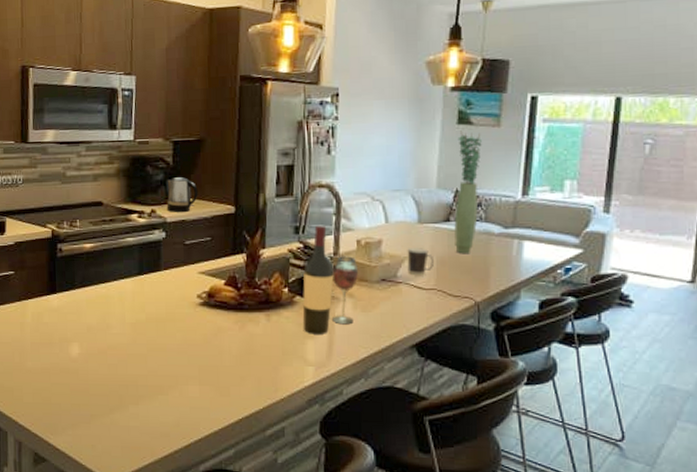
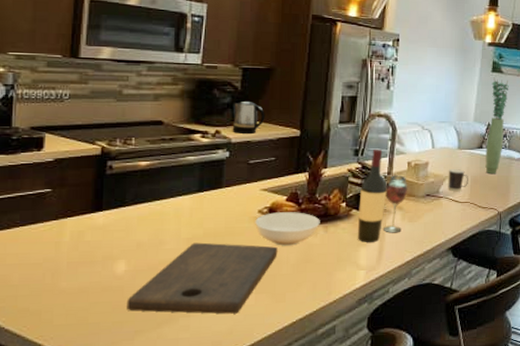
cutting board: none [82,328,219,405] -> present [126,242,278,314]
bowl: none [195,298,262,335] -> present [255,212,320,246]

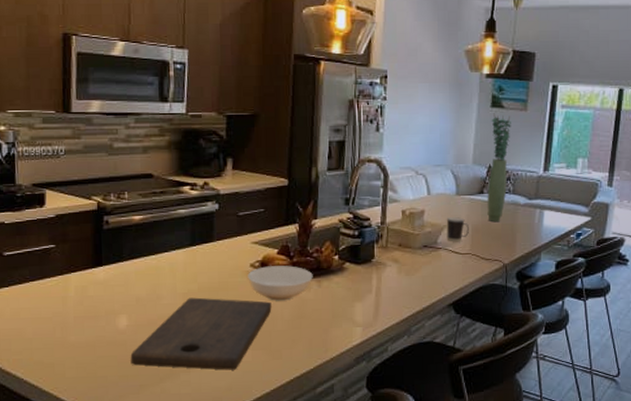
kettle: present [232,102,265,134] -> none [220,151,252,184]
wine bottle: present [357,148,387,242] -> none [351,197,381,297]
wineglass: present [384,175,408,233] -> none [379,225,404,288]

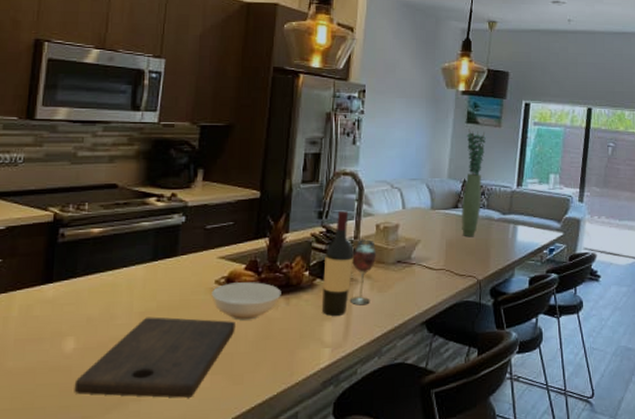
wine bottle: none [351,197,381,297] -> present [321,210,354,316]
wineglass: none [379,225,404,288] -> present [350,239,377,305]
mug: present [446,217,469,241] -> none [420,232,443,256]

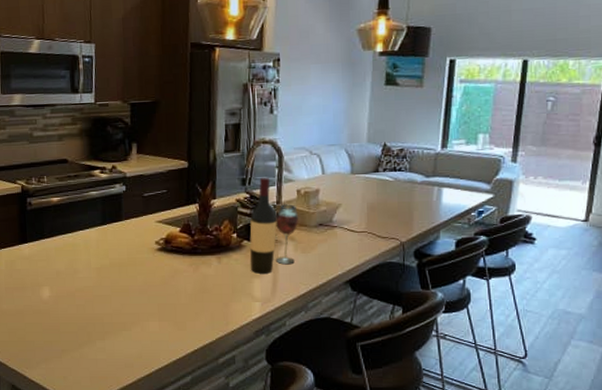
cutting board: present [74,317,236,398] -> none [53,272,176,339]
bowl: present [211,282,281,320] -> none [153,243,213,276]
vase: present [462,129,486,237] -> none [382,91,407,201]

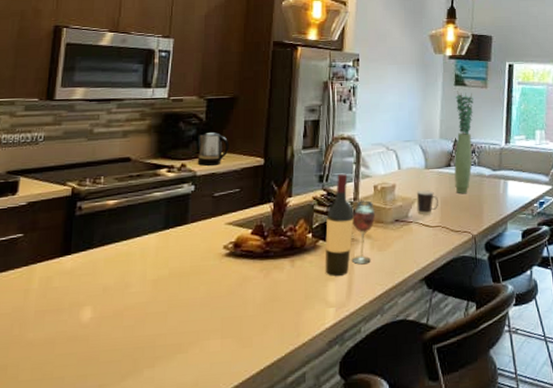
kettle: none [126,136,155,168] -> present [197,132,229,166]
mug: none [341,196,364,220] -> present [416,190,438,215]
vase: none [382,91,407,201] -> present [454,91,474,194]

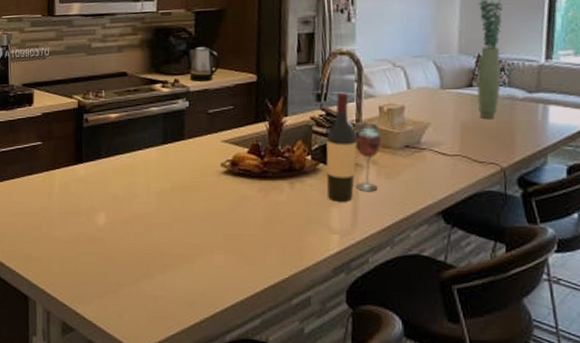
mug: present [416,190,438,215] -> none [430,114,457,141]

